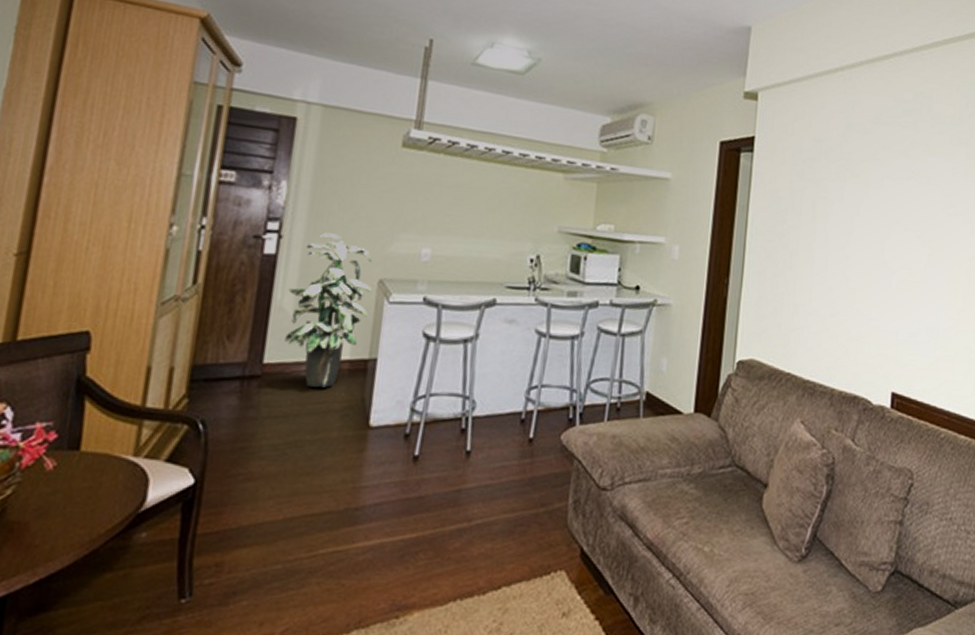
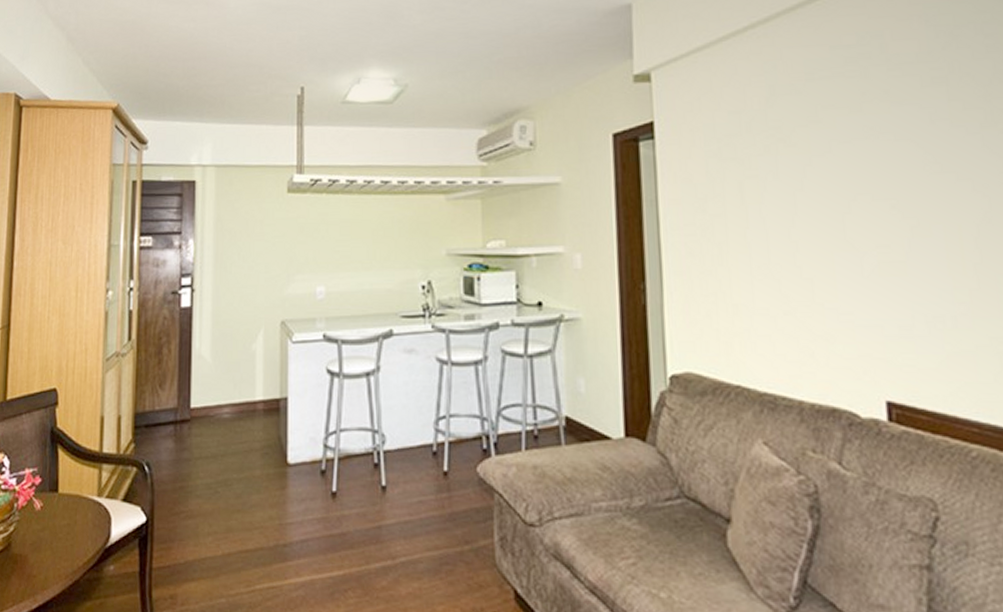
indoor plant: present [284,232,373,388] -> none [203,282,276,428]

